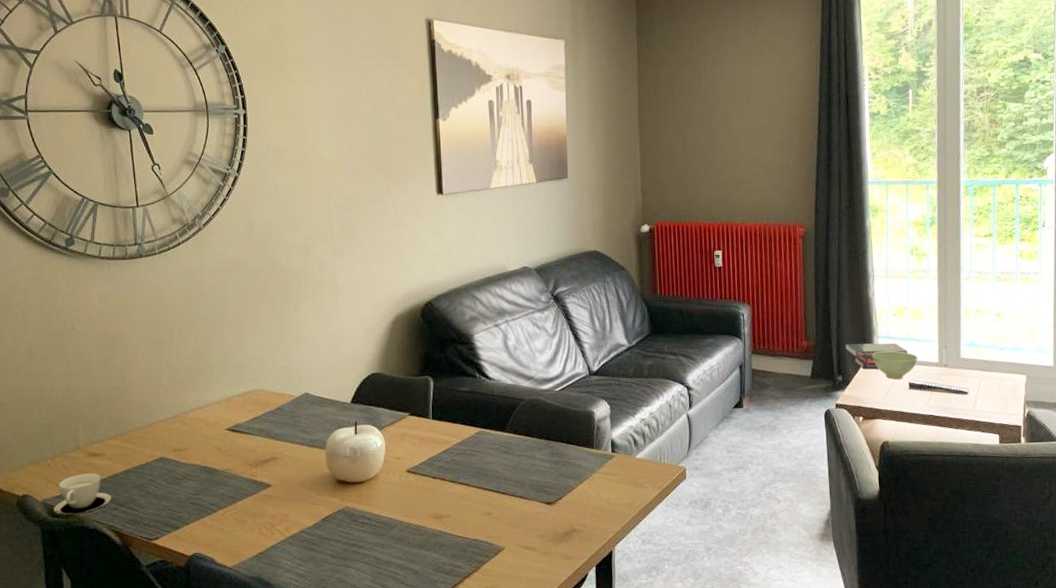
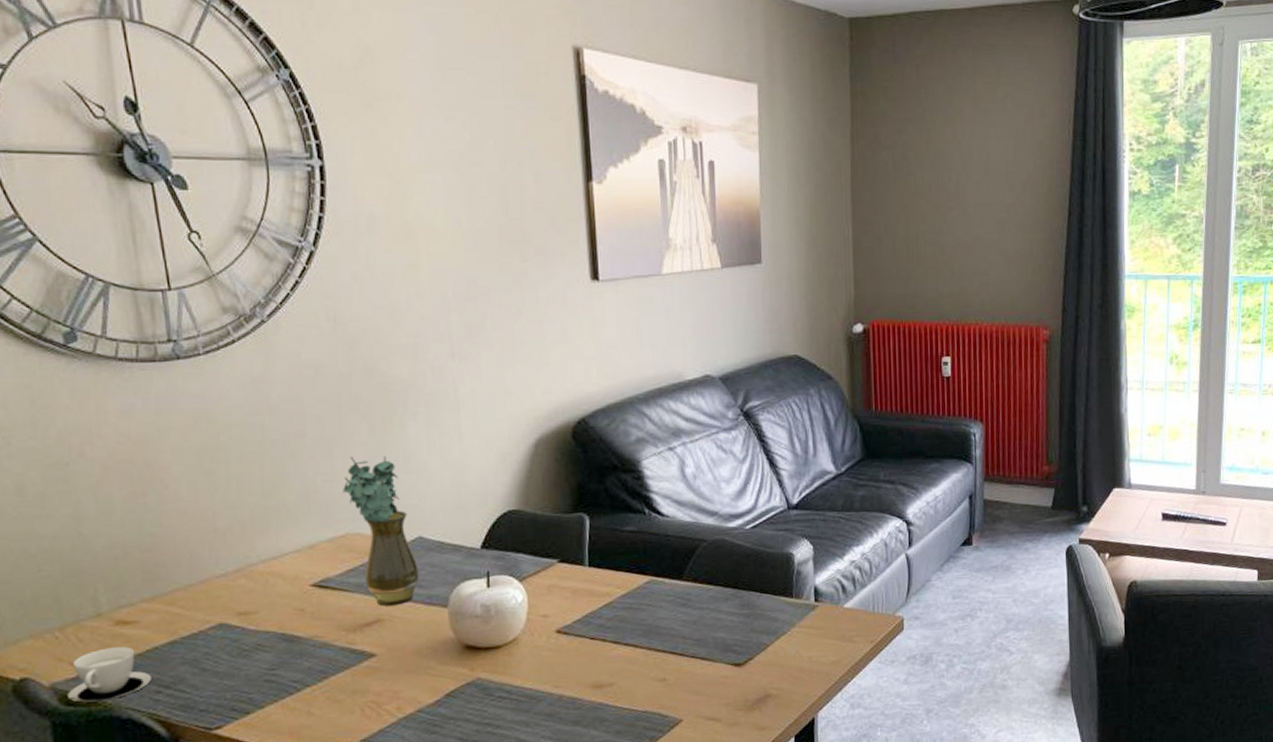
vase: none [252,330,305,447] -> present [343,456,419,607]
books: present [845,343,908,370] -> none [1092,467,1162,499]
bowl: present [871,350,919,379] -> none [1121,476,1174,510]

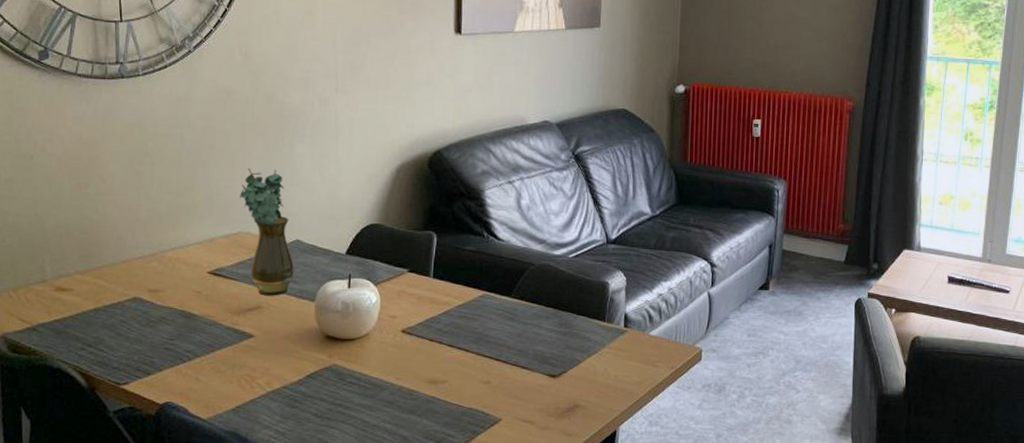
teacup: present [67,646,151,703] -> none [14,309,78,352]

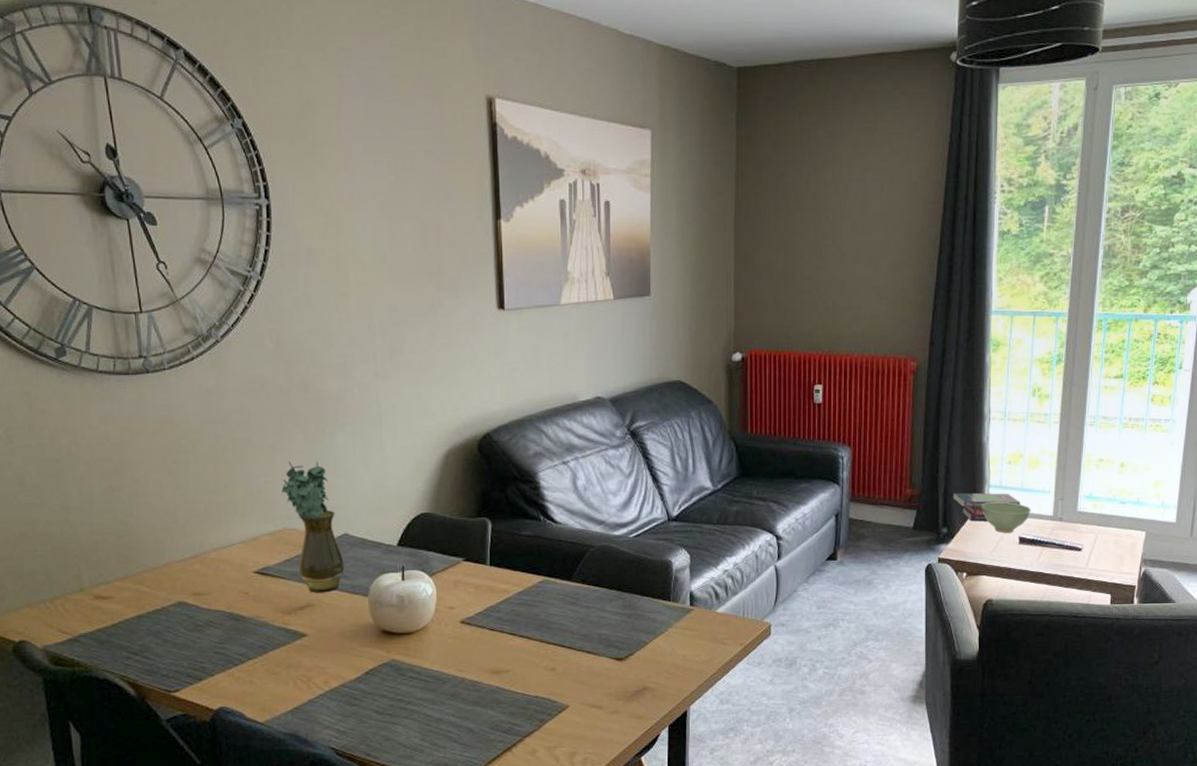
books: none [884,230,950,260] -> present [953,492,1021,522]
bowl: none [911,240,961,272] -> present [981,501,1032,533]

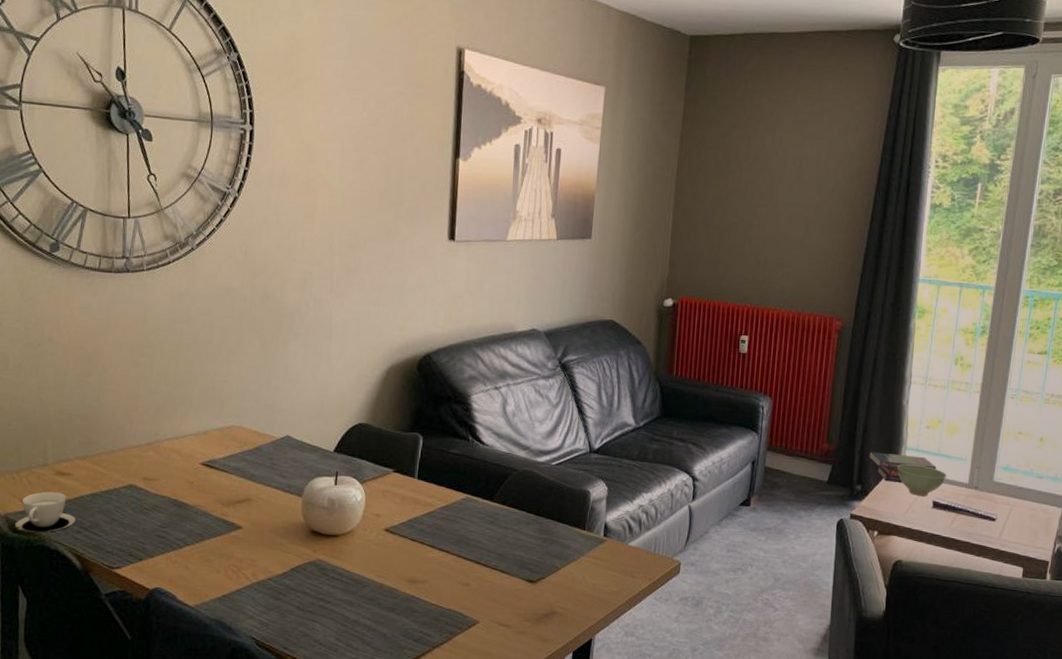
teacup: none [56,618,123,664] -> present [15,491,75,533]
vase: present [282,461,345,593] -> none [234,364,284,490]

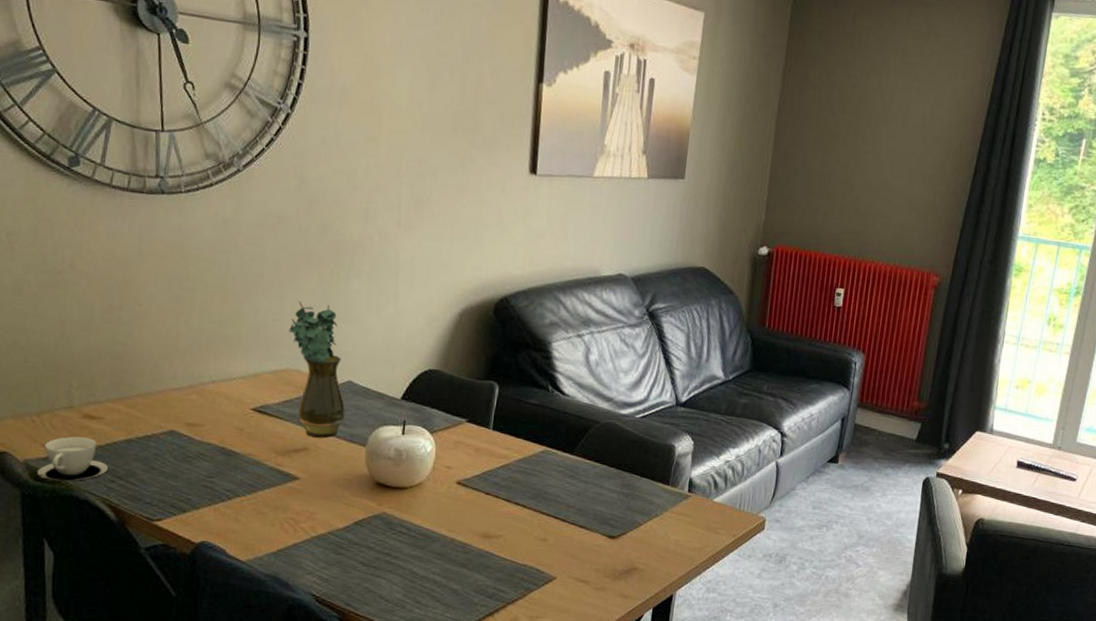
vase: none [234,364,284,490] -> present [289,302,345,438]
books: present [869,451,937,483] -> none [958,410,1023,442]
bowl: present [896,463,948,496] -> none [984,423,1033,456]

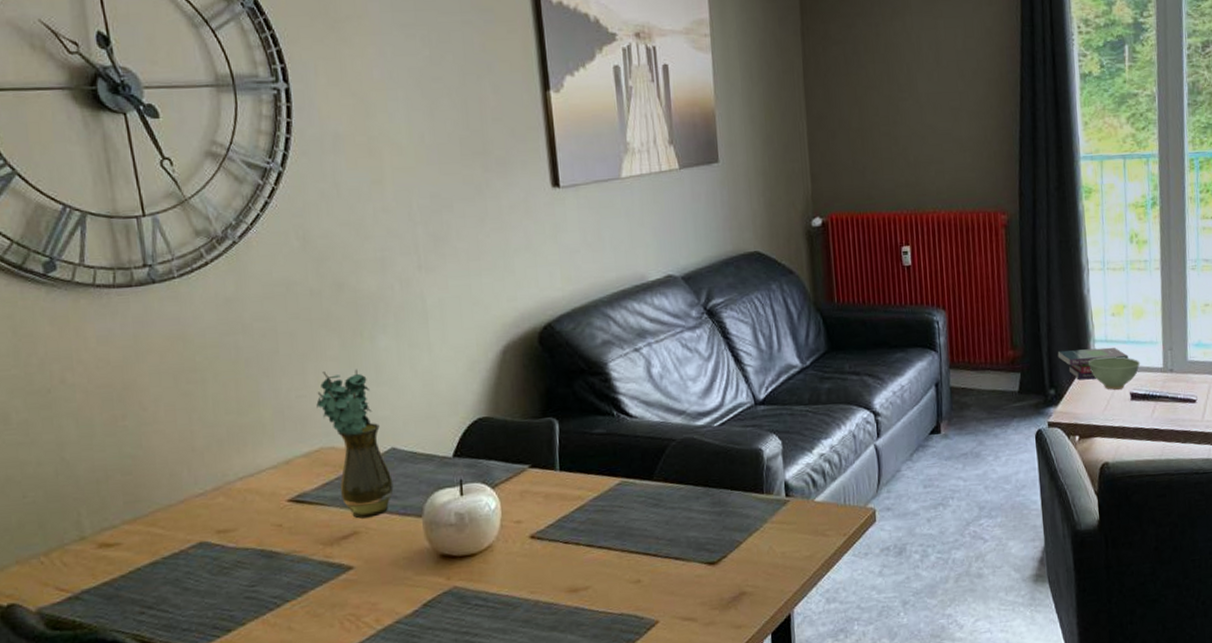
teacup: present [37,436,108,482] -> none [54,569,135,627]
books: none [958,410,1023,442] -> present [1057,347,1128,380]
bowl: none [984,423,1033,456] -> present [1087,356,1141,390]

